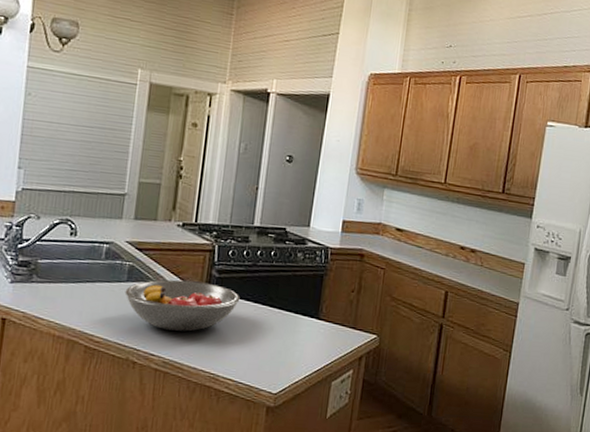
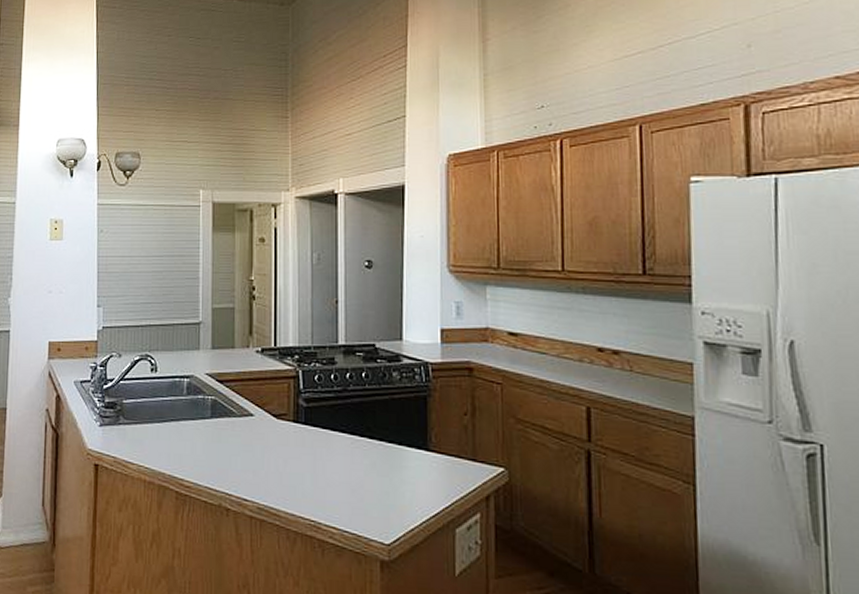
fruit bowl: present [124,279,240,332] -> none [210,412,334,472]

